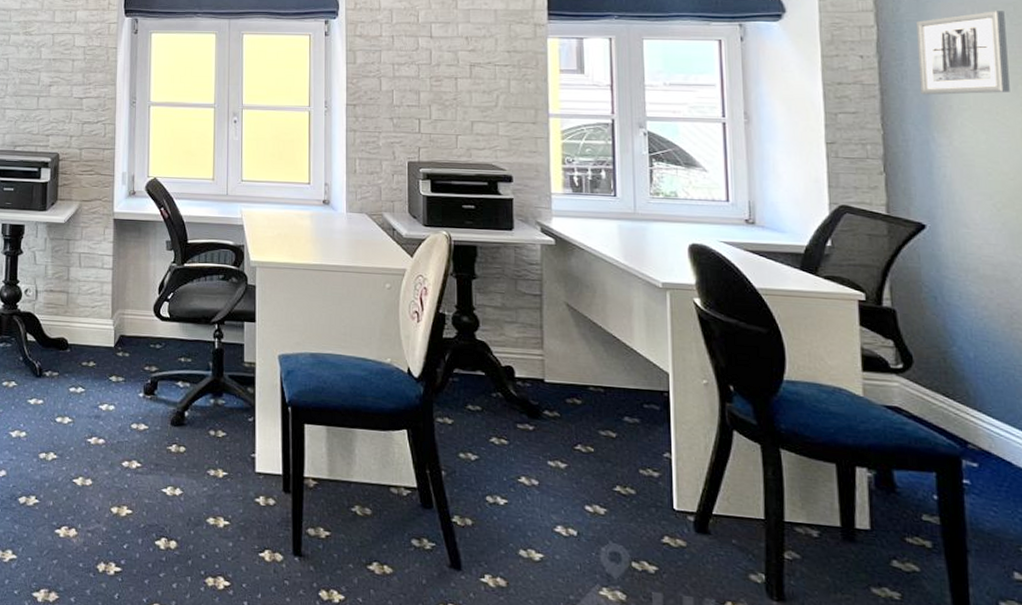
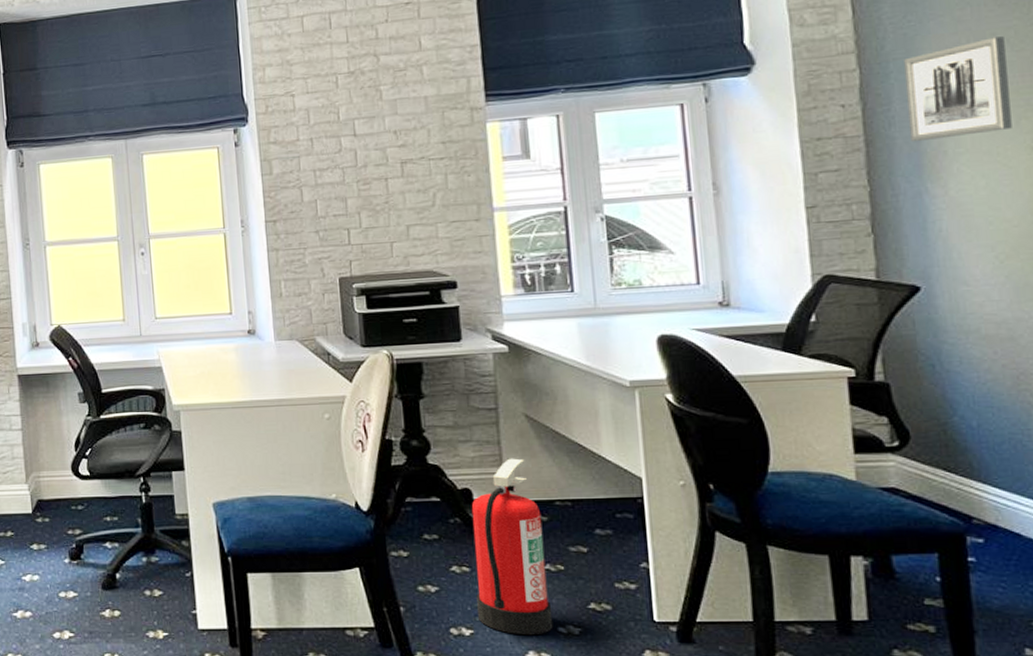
fire extinguisher: none [513,342,581,511] -> present [471,458,554,636]

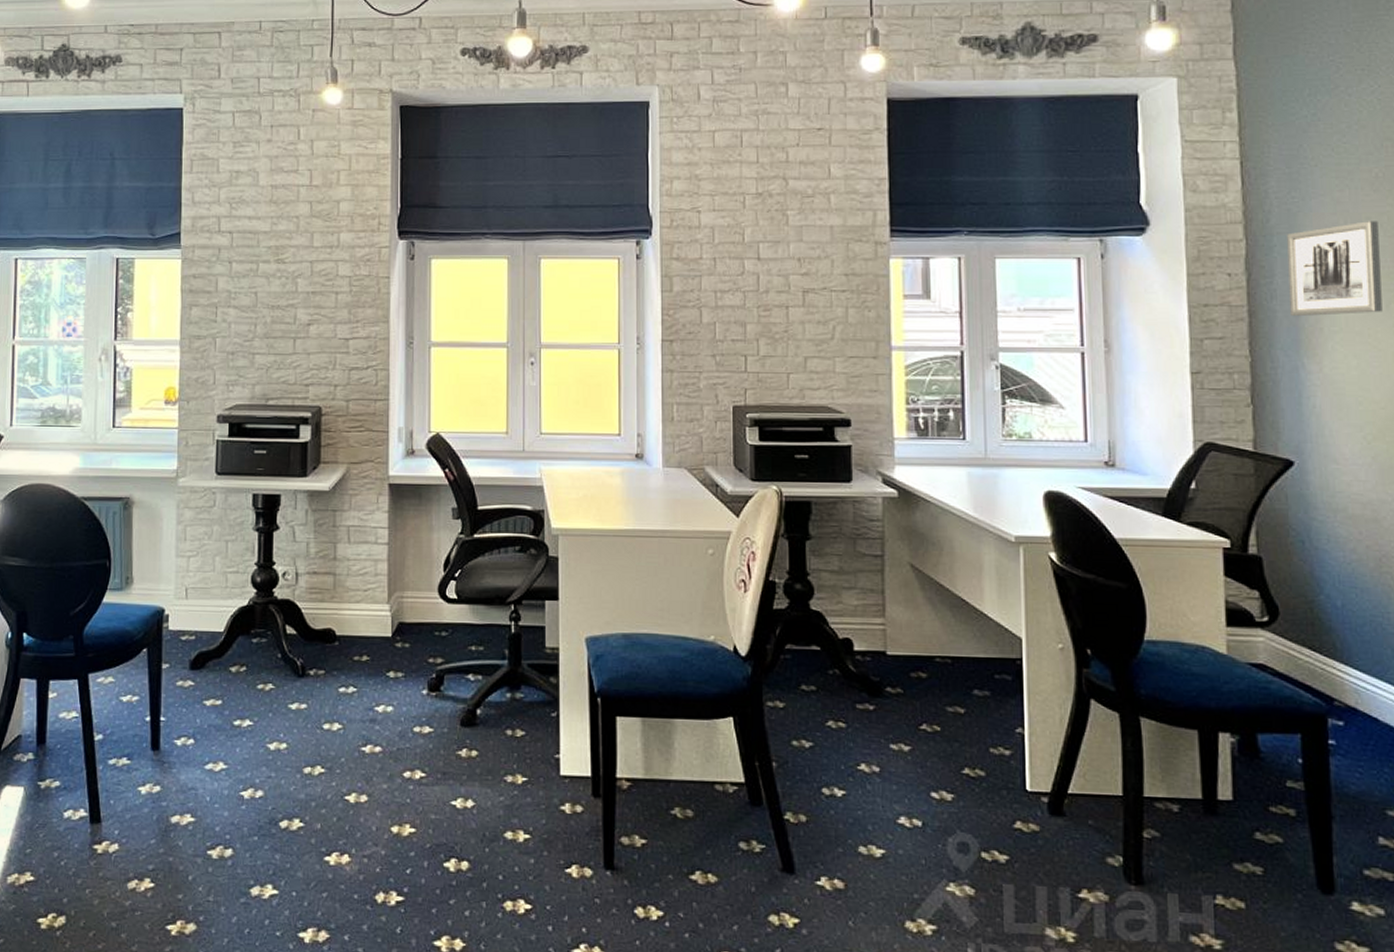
fire extinguisher: present [471,458,554,636] -> none [851,609,926,800]

